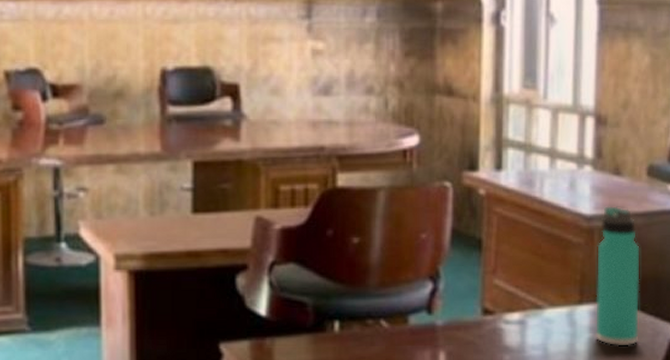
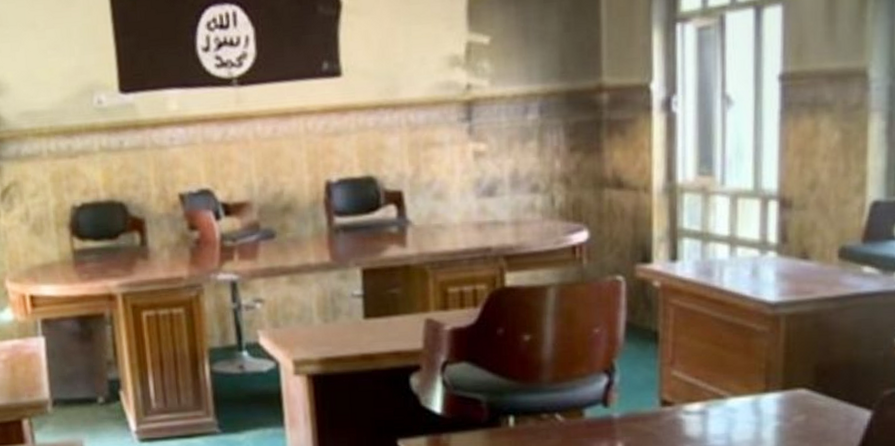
thermos bottle: present [596,206,640,347] -> none [783,291,832,434]

